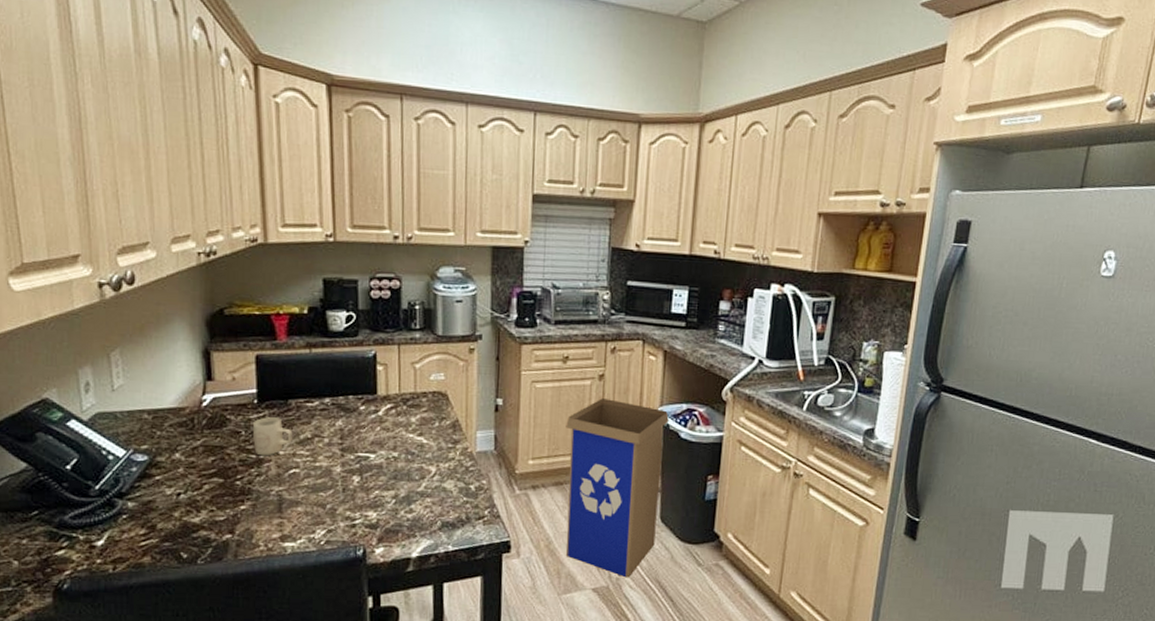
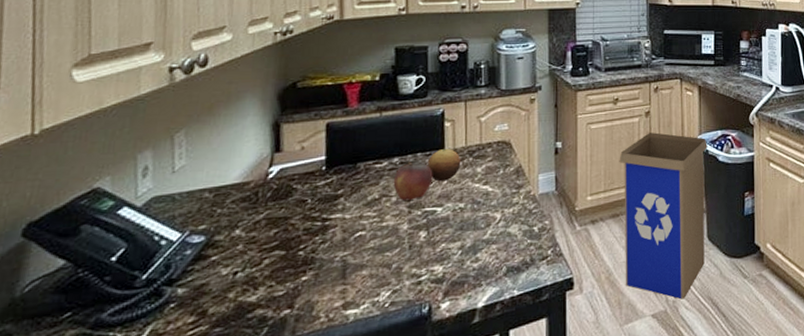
mug: present [253,417,293,456] -> none [319,182,360,222]
fruit: none [325,404,366,443] -> present [393,162,433,201]
fruit: none [359,393,395,428] -> present [427,148,462,182]

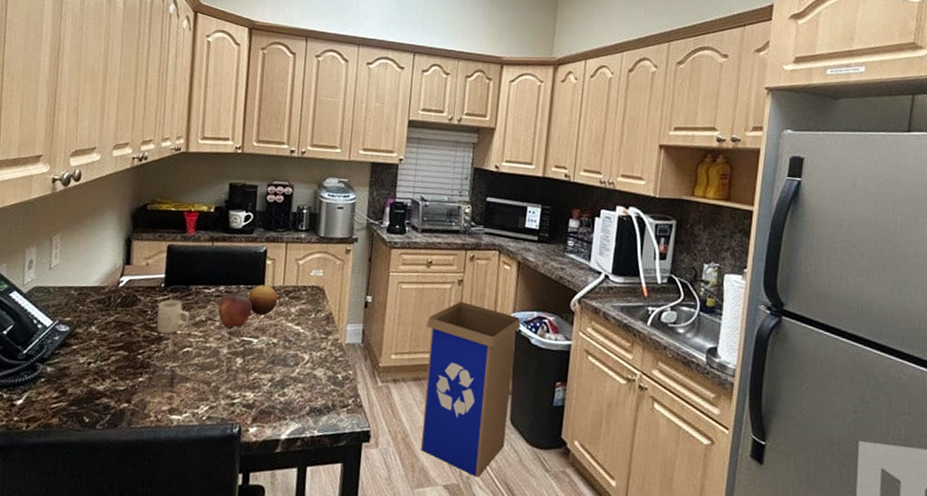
mug: none [319,182,360,222] -> present [156,299,190,334]

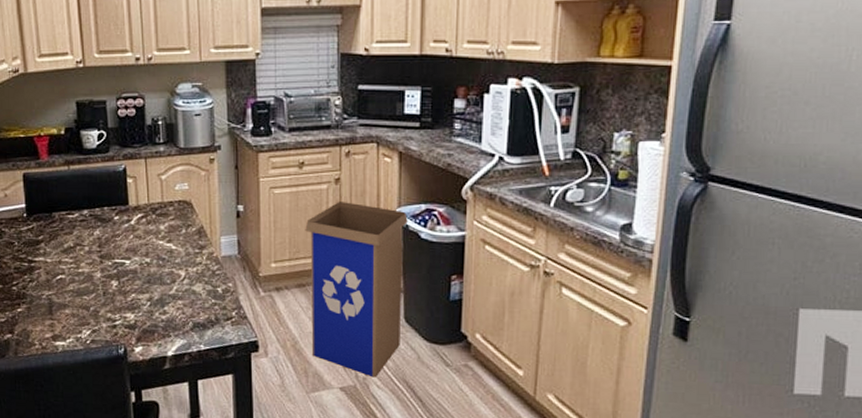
mug: present [156,299,190,334] -> none [24,229,58,264]
fruit: present [217,292,253,328] -> none [85,215,120,251]
fruit: present [247,284,278,316] -> none [113,204,145,236]

